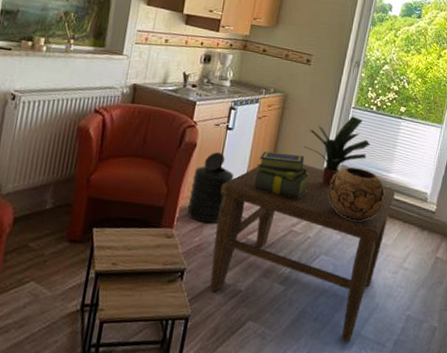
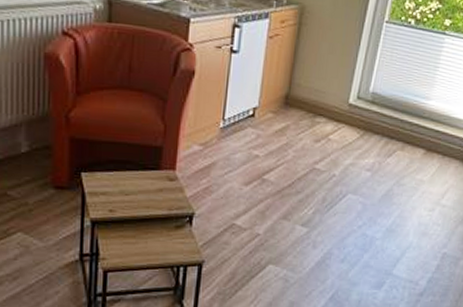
trash can: present [187,152,234,224] -> none [190,80,243,164]
coffee table: present [210,164,396,342] -> none [223,93,436,282]
stack of books: present [254,151,310,199] -> none [267,78,334,133]
potted plant: present [304,116,371,186] -> none [326,32,407,117]
decorative bowl: present [328,167,385,221] -> none [356,94,423,155]

